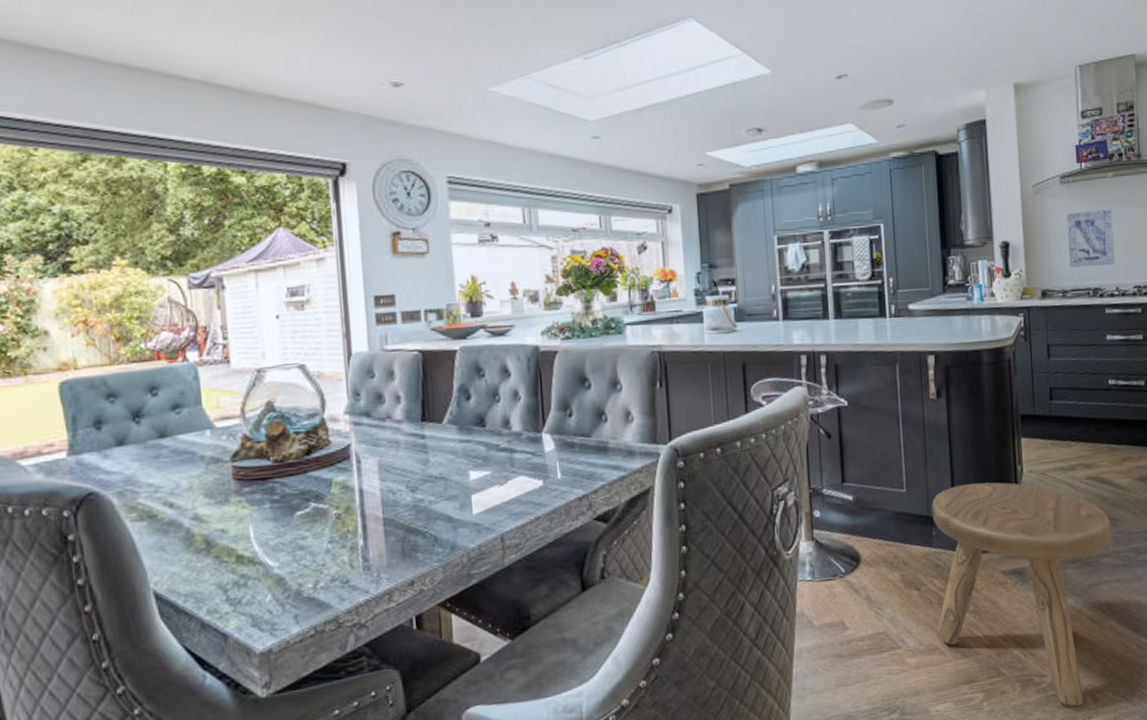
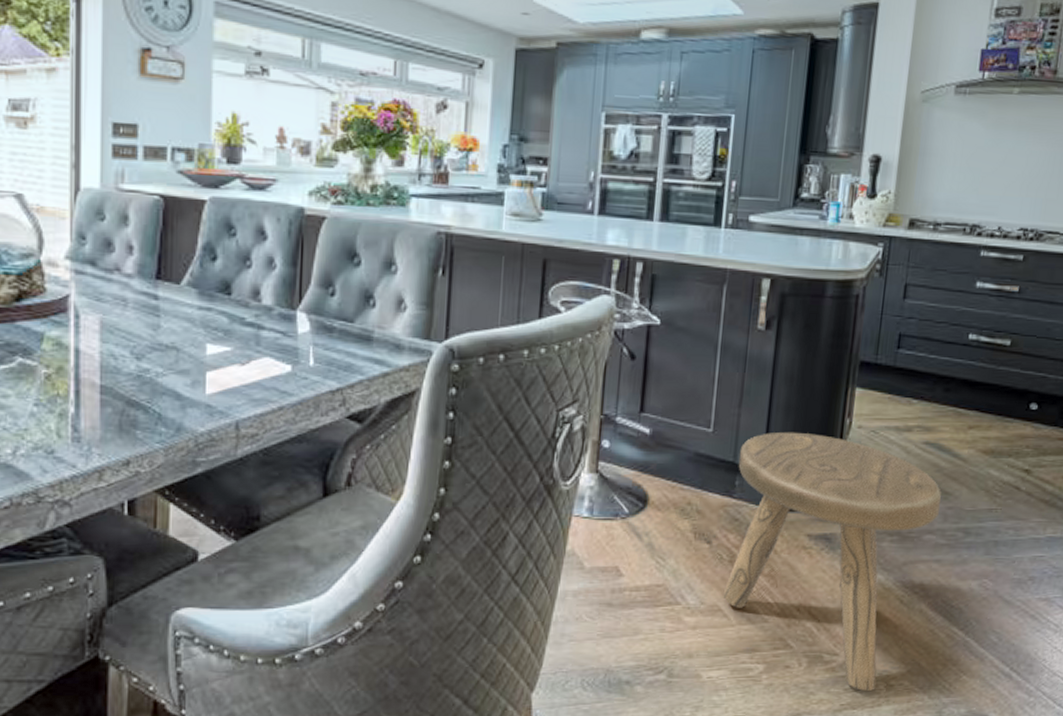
wall art: present [1066,209,1115,268] -> none [948,130,1011,200]

